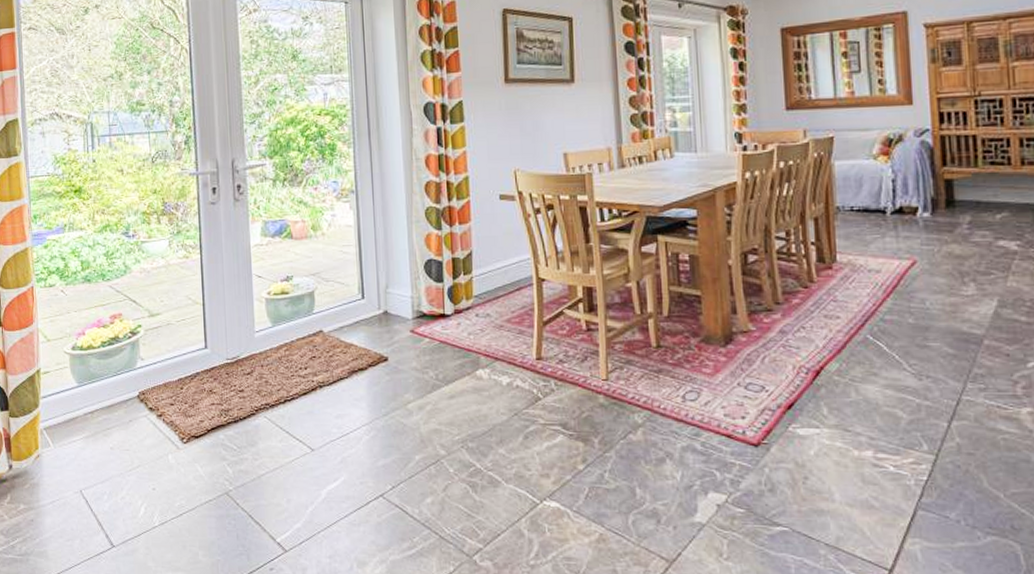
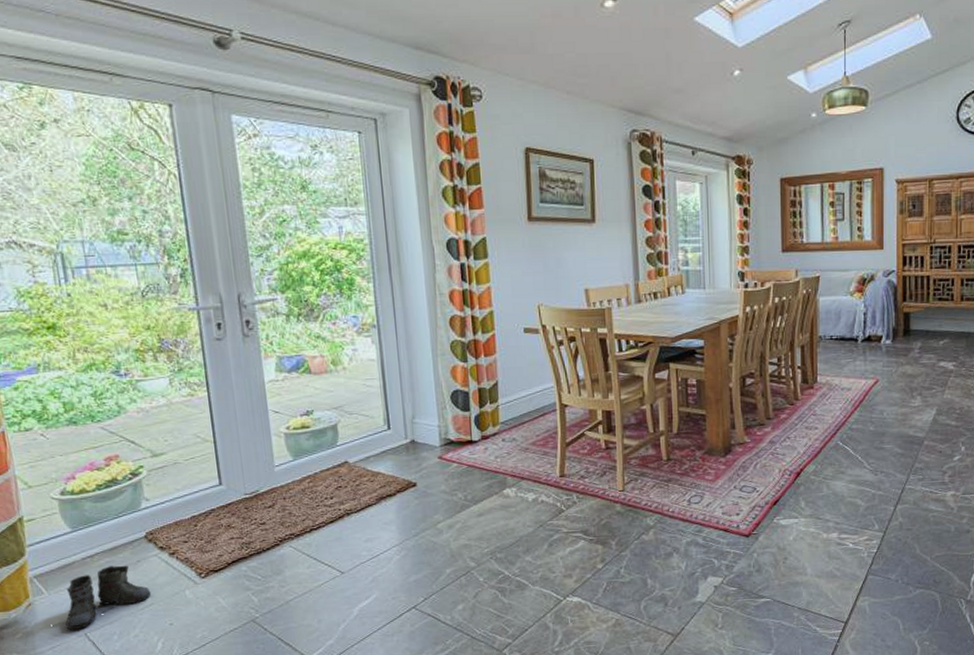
boots: none [54,423,139,485] -> present [52,565,151,629]

